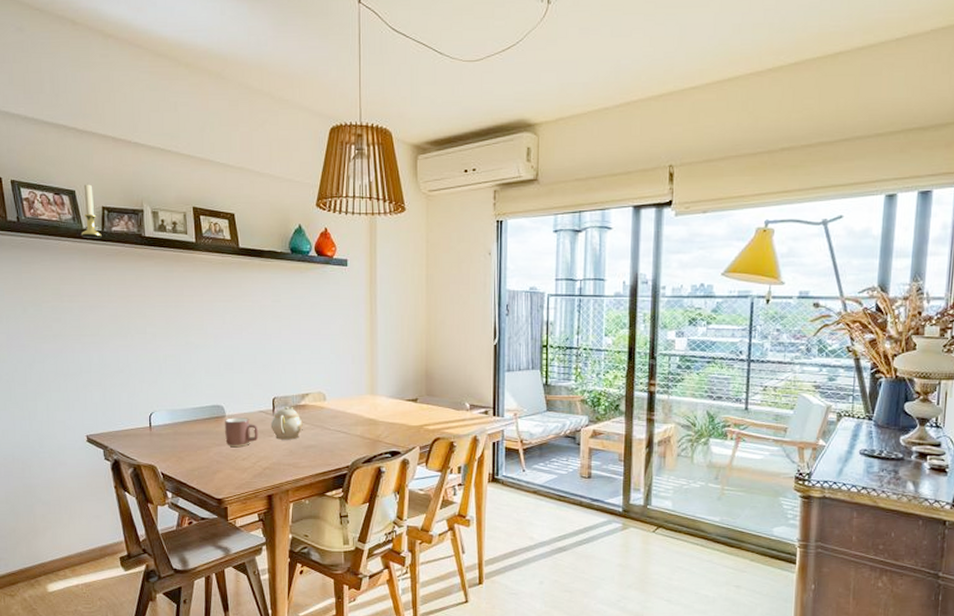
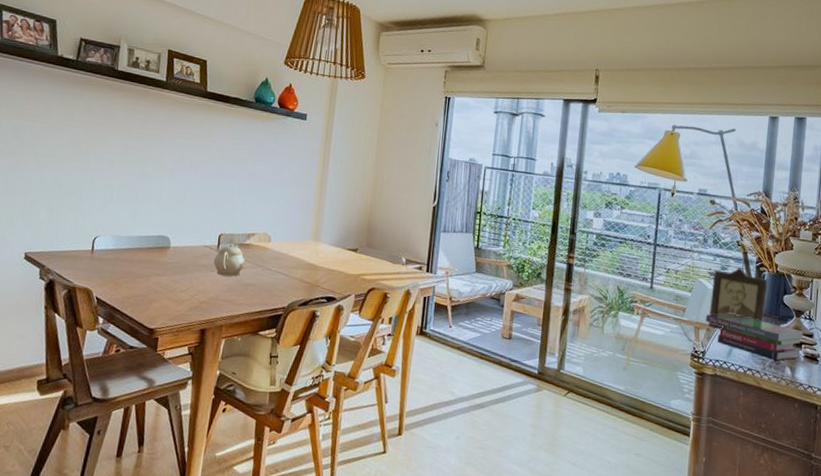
candle holder: present [80,184,102,239] -> none [54,16,76,67]
mug: present [224,418,259,448] -> none [166,249,201,279]
books: none [811,428,929,476] -> present [706,312,803,361]
photo frame: none [814,377,885,448] -> present [708,267,768,330]

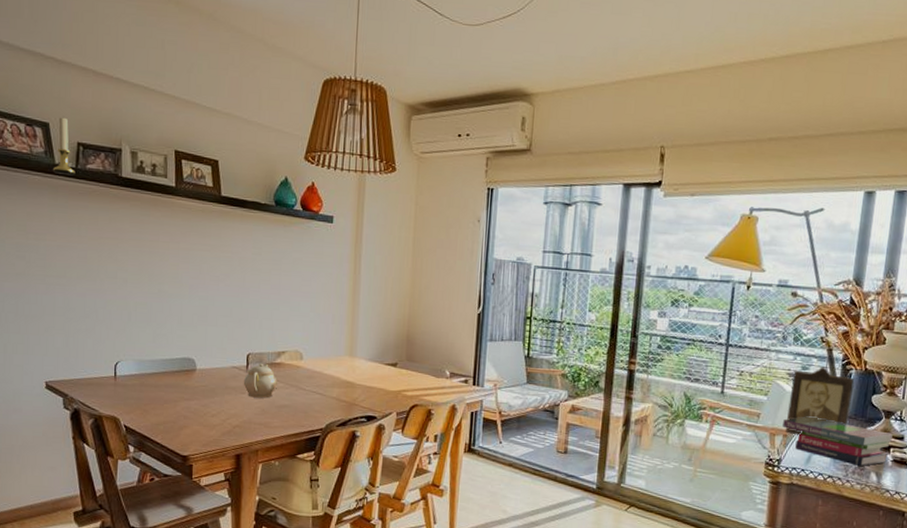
candle holder: none [54,16,76,67] -> present [52,117,75,176]

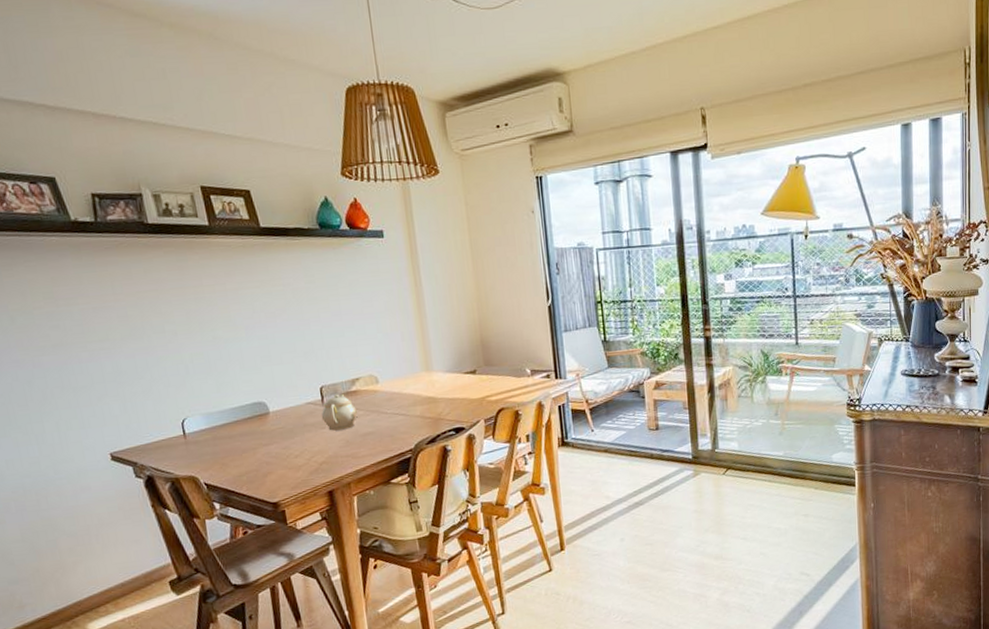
candle holder: present [52,117,75,176] -> none [65,169,96,232]
books: present [783,416,893,466] -> none [857,352,959,392]
photo frame: present [785,366,855,436] -> none [860,302,918,373]

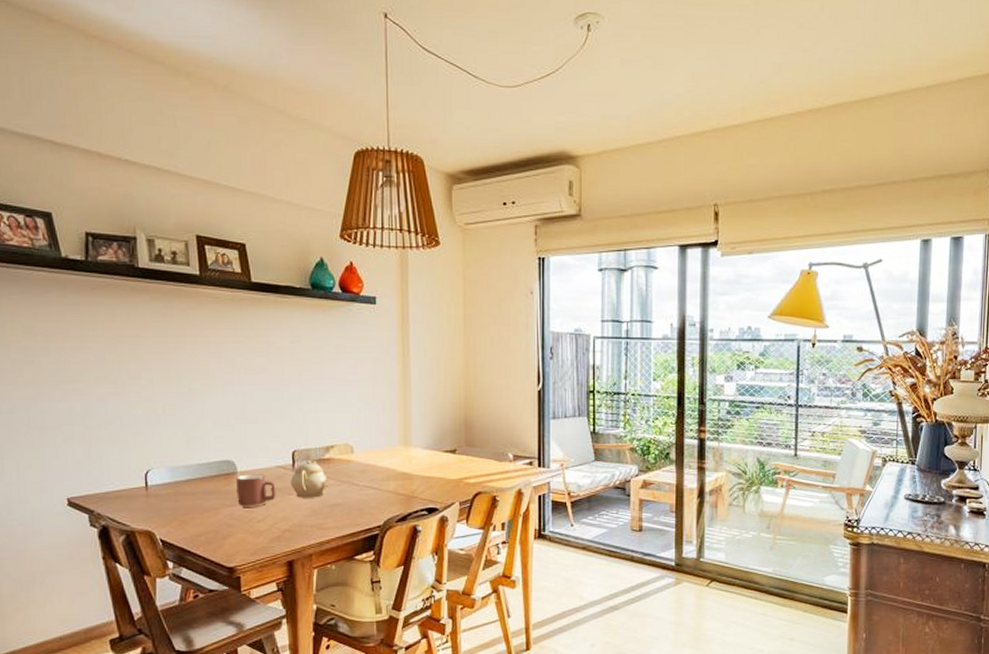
mug: none [268,411,310,445] -> present [235,474,276,508]

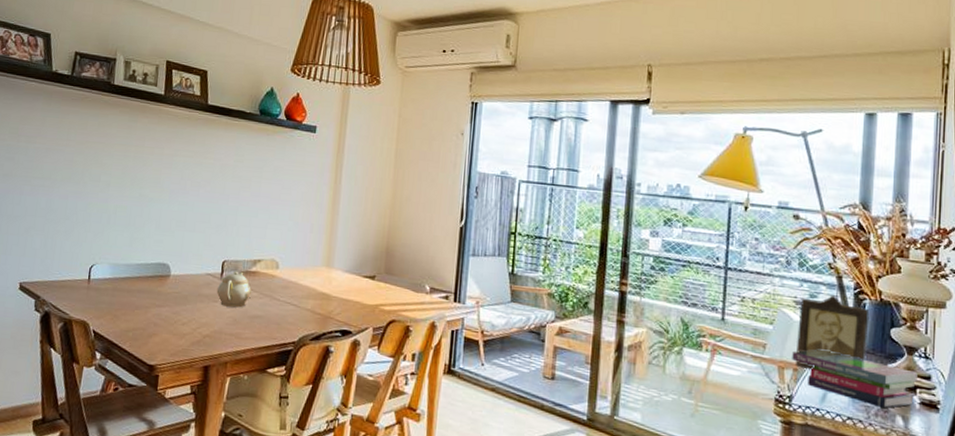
mug: present [235,474,276,508] -> none [166,278,204,311]
books: none [859,473,967,520] -> present [792,349,918,408]
photo frame: none [861,421,926,494] -> present [795,295,870,370]

